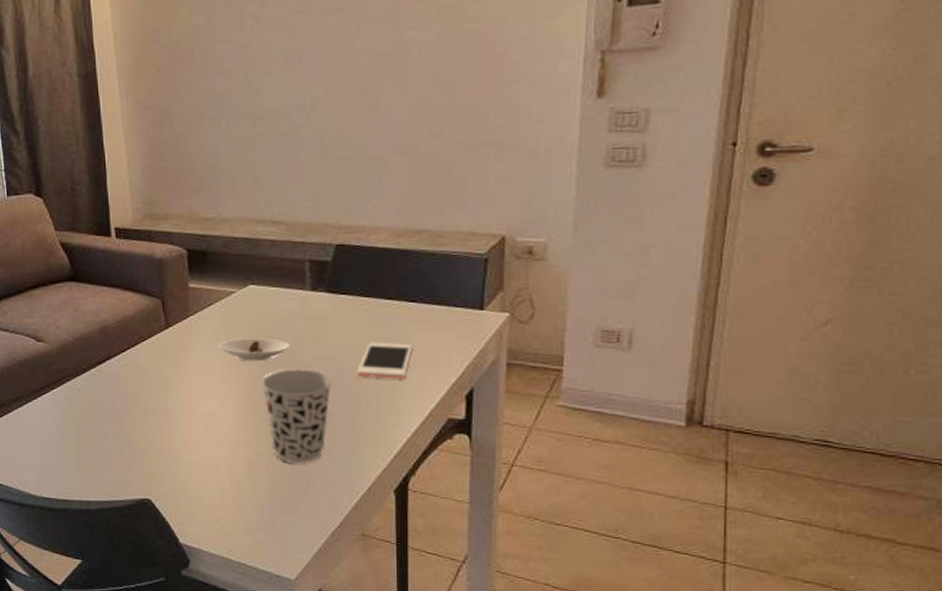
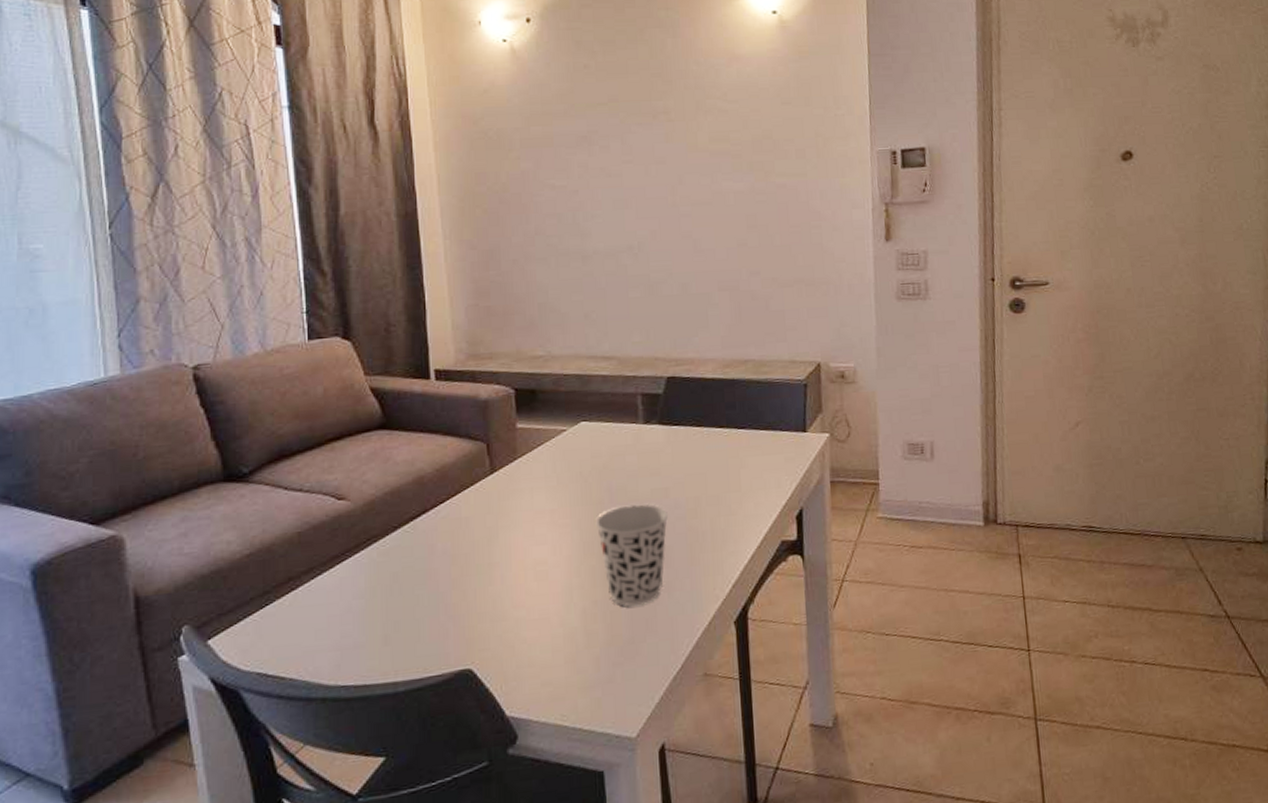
saucer: present [217,338,290,362] -> none [548,475,624,502]
cell phone: present [357,342,413,379] -> none [692,470,745,508]

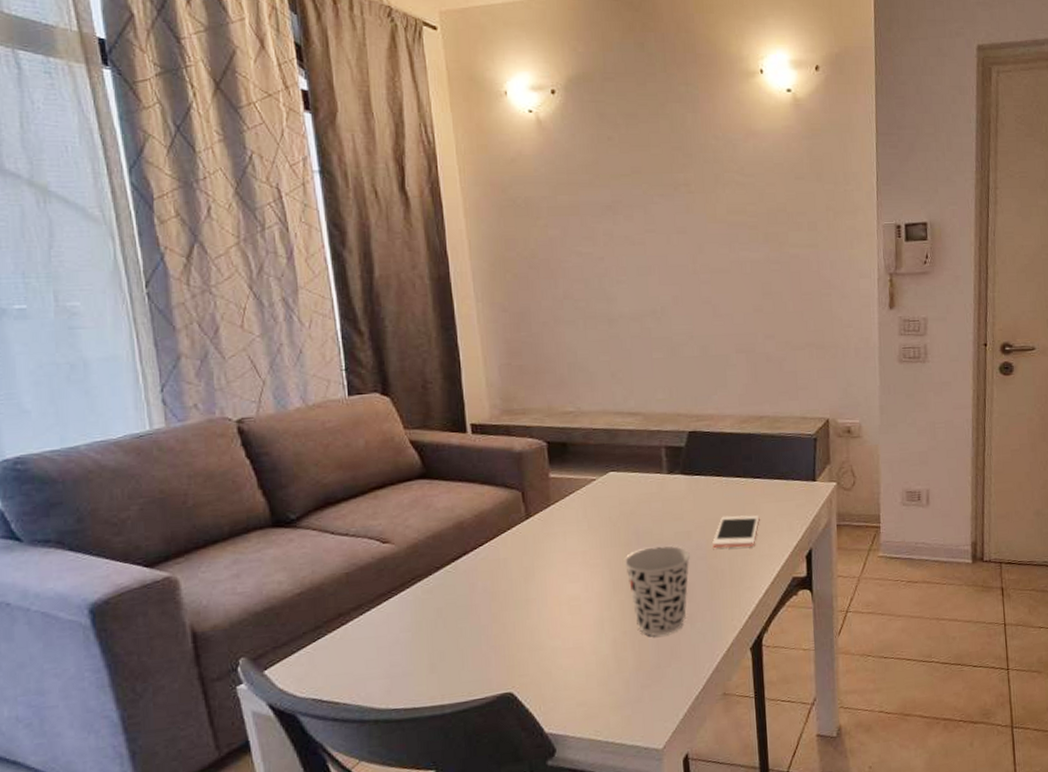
cell phone: none [692,470,745,508] -> present [712,515,760,549]

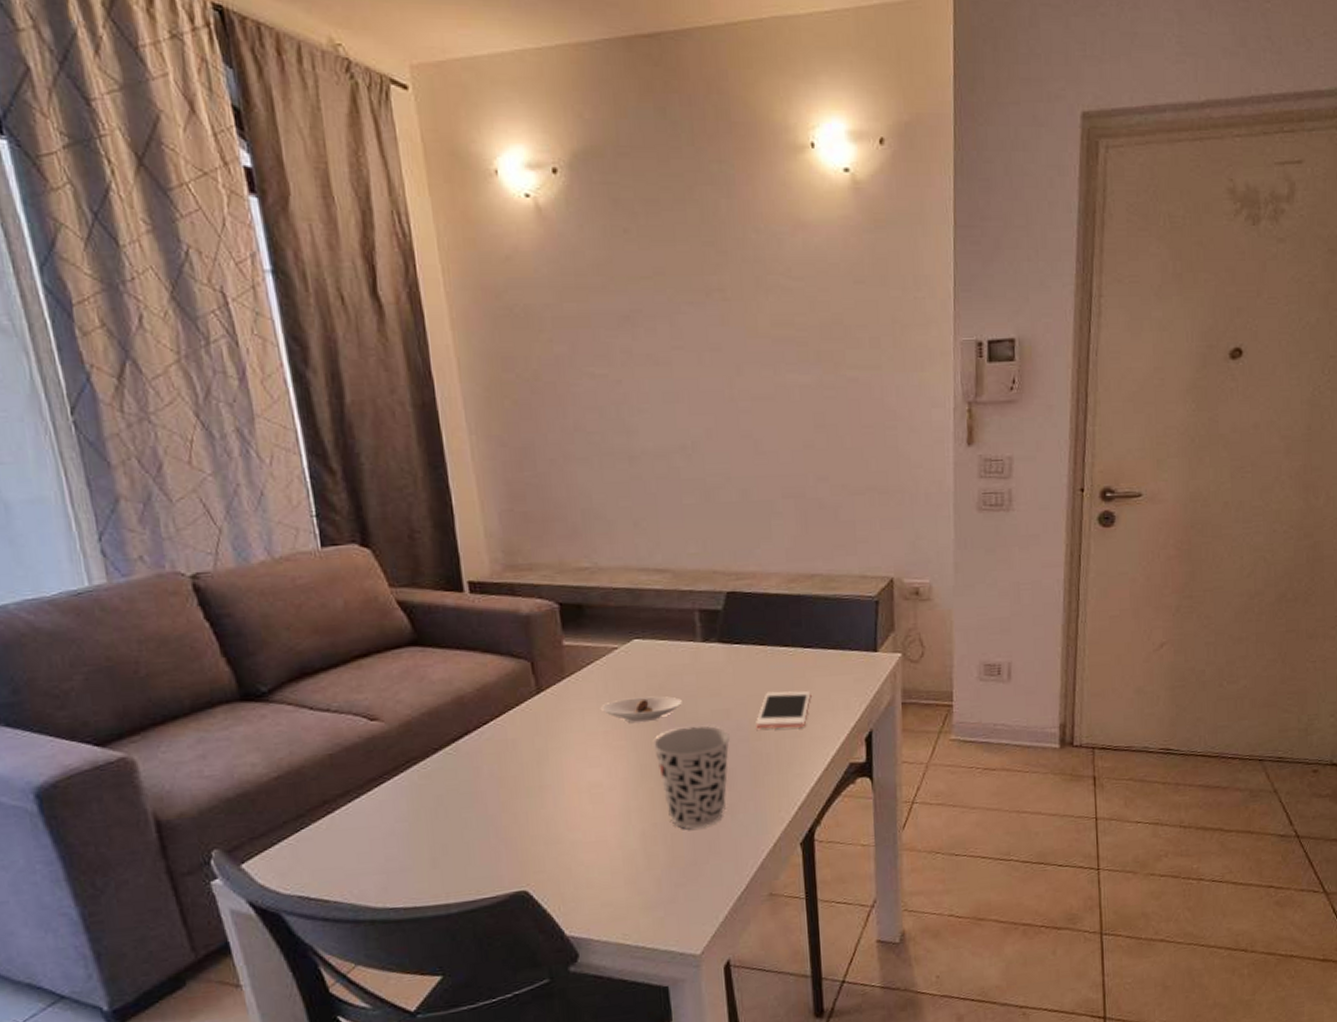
saucer: none [580,520,650,544] -> present [600,696,682,724]

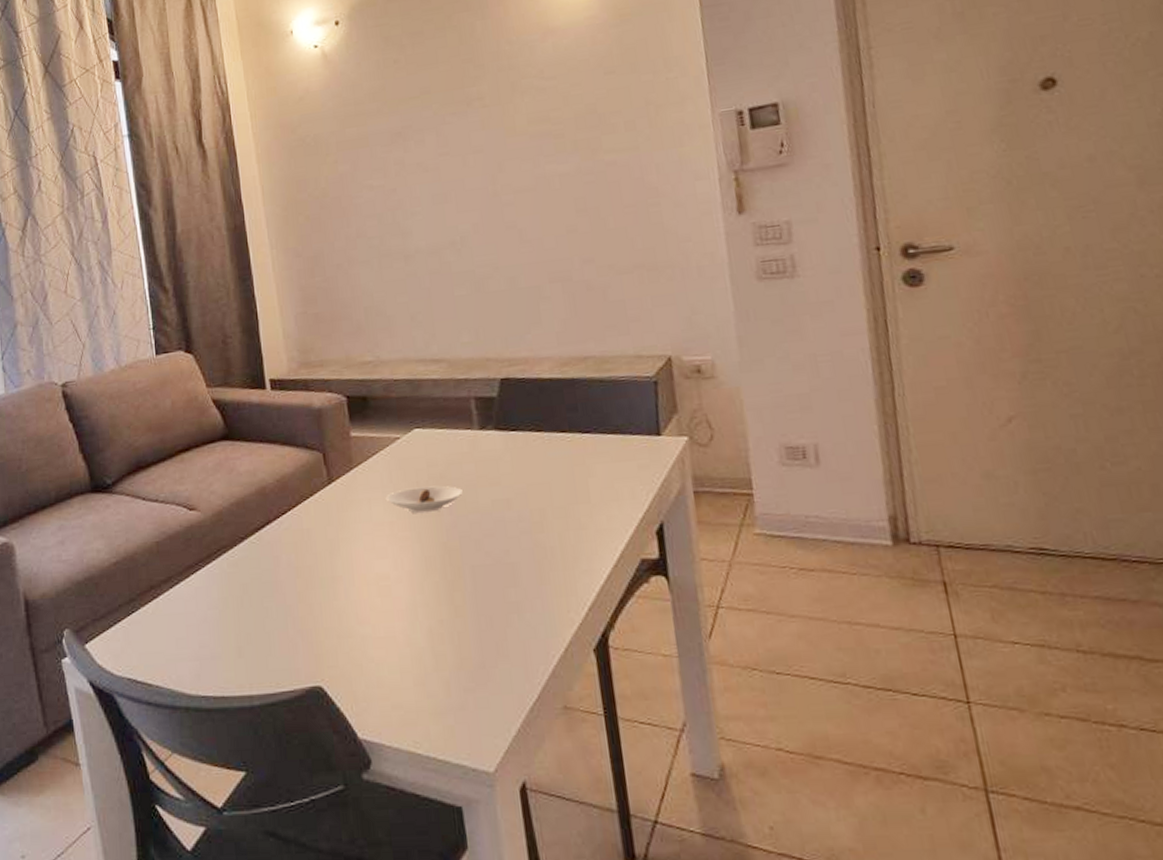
cup: present [652,725,730,829] -> none [436,516,512,628]
cell phone: present [756,690,811,730] -> none [537,479,593,521]

